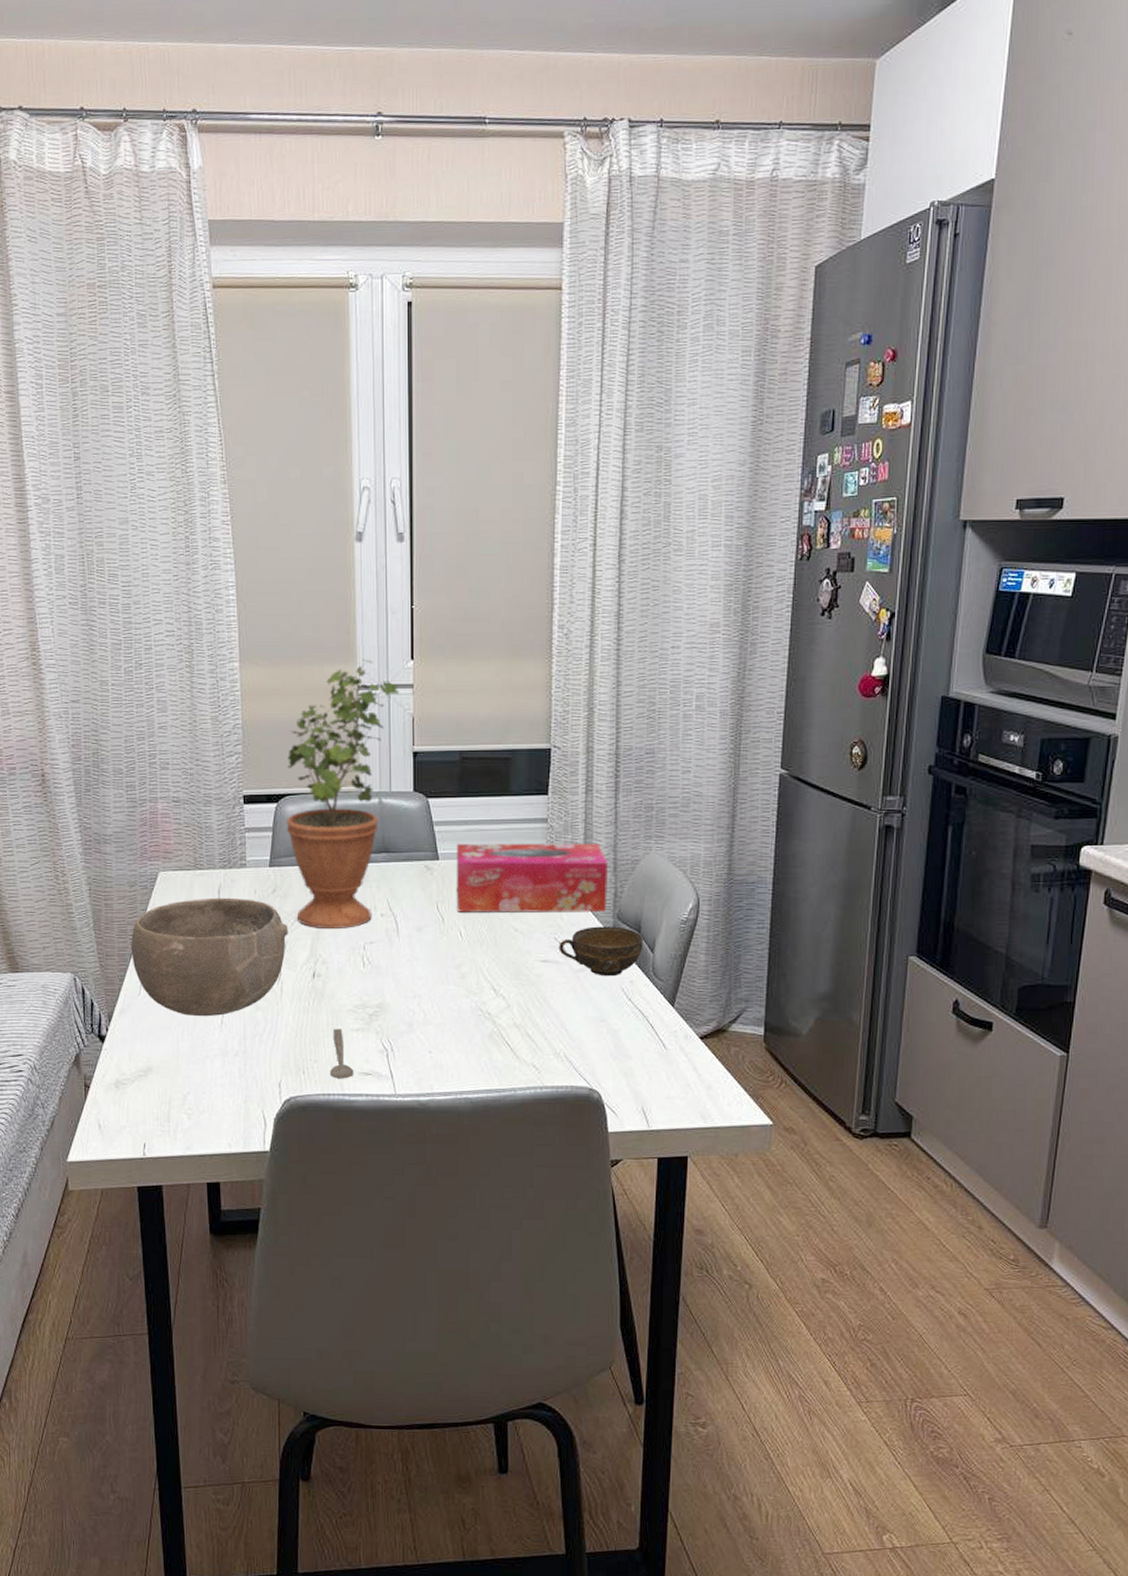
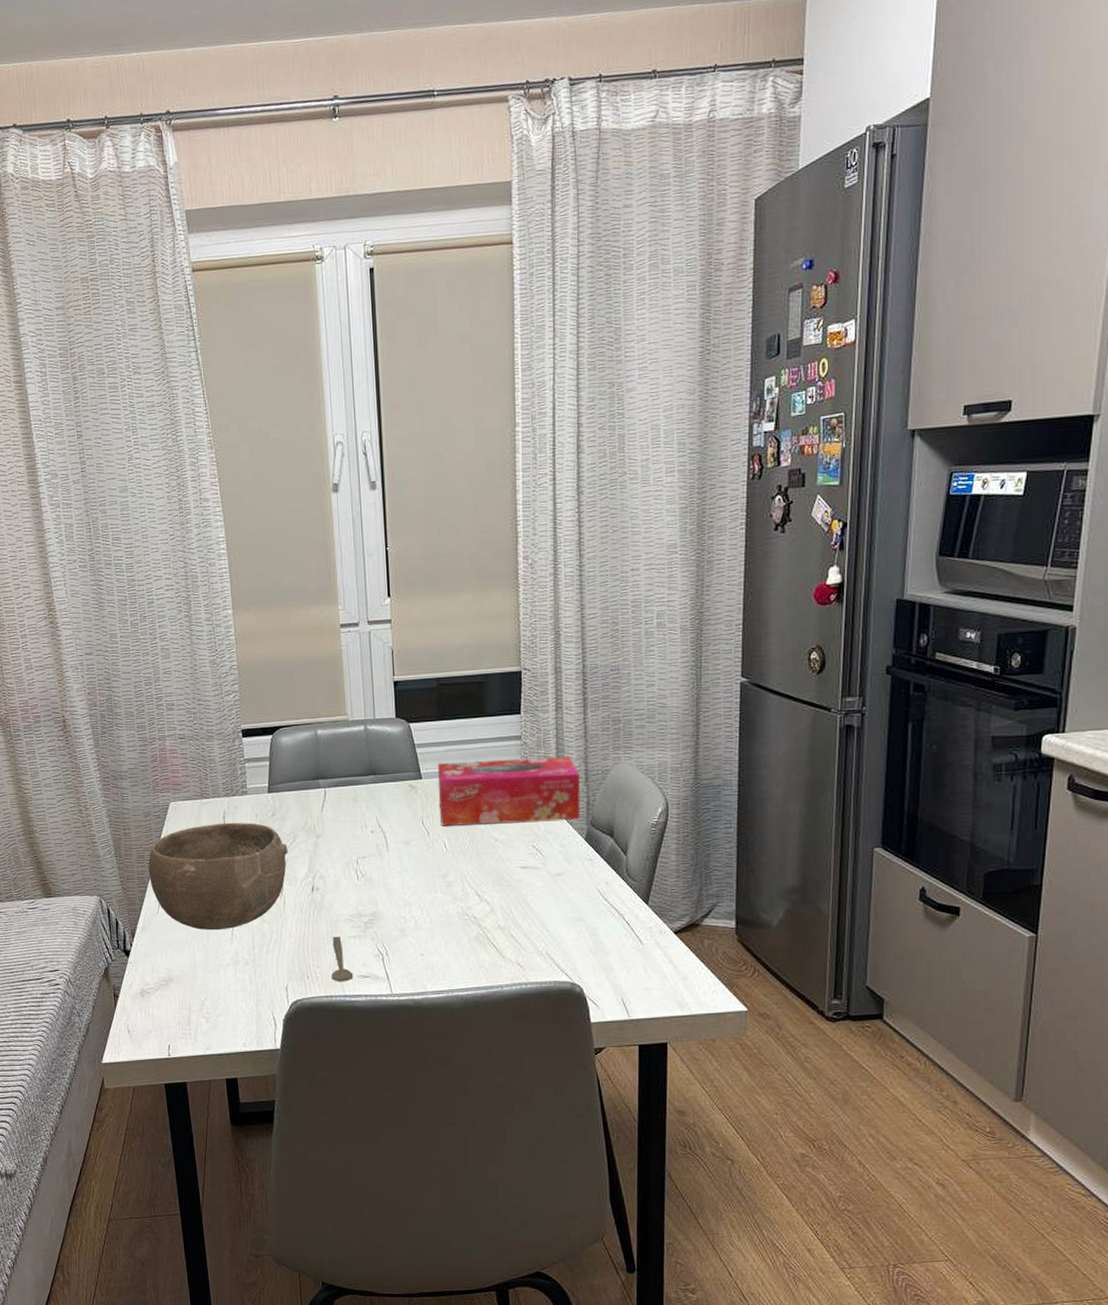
potted plant: present [286,658,400,928] -> none [280,599,379,847]
cup: present [559,926,643,977] -> none [537,832,616,879]

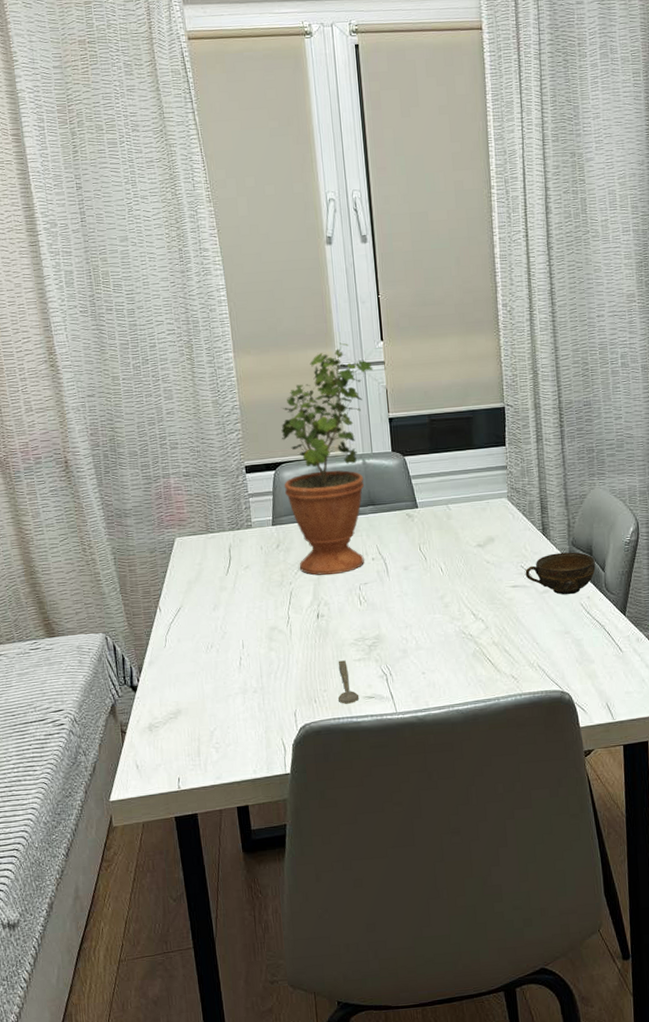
bowl: present [148,822,288,931] -> none [154,555,293,662]
potted plant: none [280,599,379,847] -> present [281,342,374,575]
tissue box: present [438,757,581,826] -> none [432,484,563,551]
cup: none [537,832,616,879] -> present [525,552,596,595]

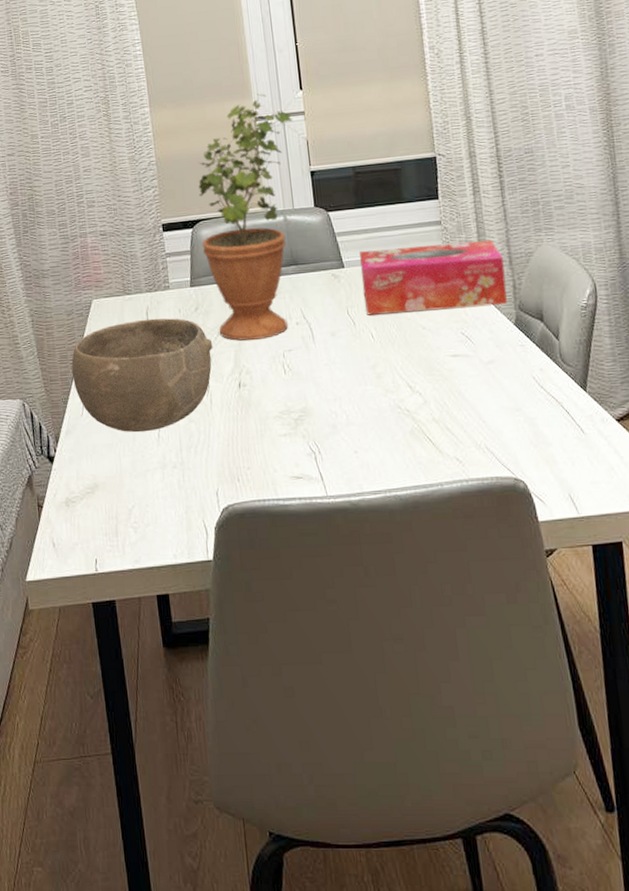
bowl: none [154,555,293,662] -> present [71,318,213,433]
spoon: present [338,660,360,704] -> none [262,435,286,484]
tissue box: none [432,484,563,551] -> present [359,240,508,316]
cup: present [525,552,596,595] -> none [466,317,548,367]

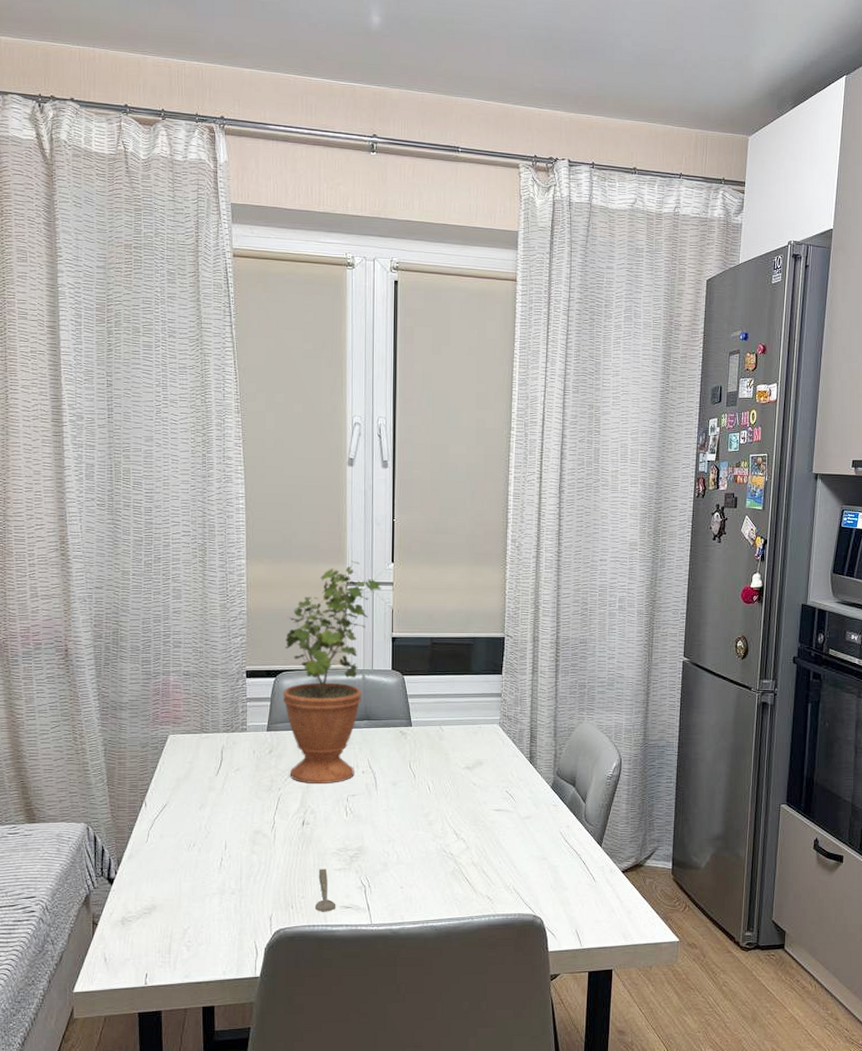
bowl: present [71,318,213,433] -> none [141,757,282,860]
spoon: none [262,435,286,484] -> present [315,869,336,912]
tissue box: present [359,240,508,316] -> none [425,713,549,770]

